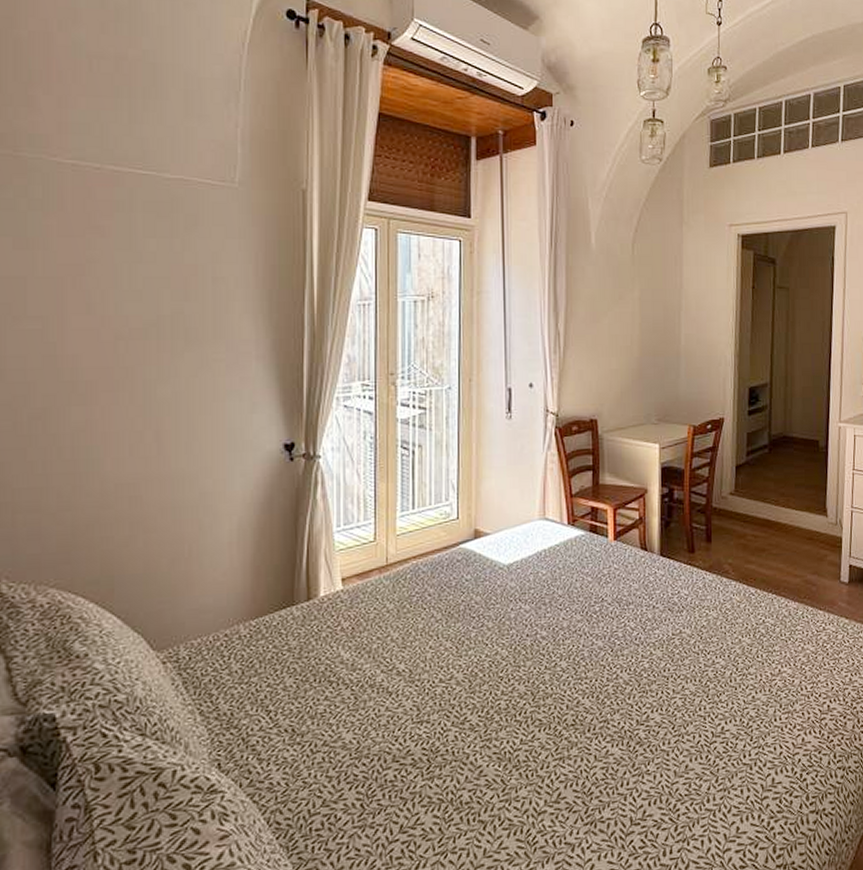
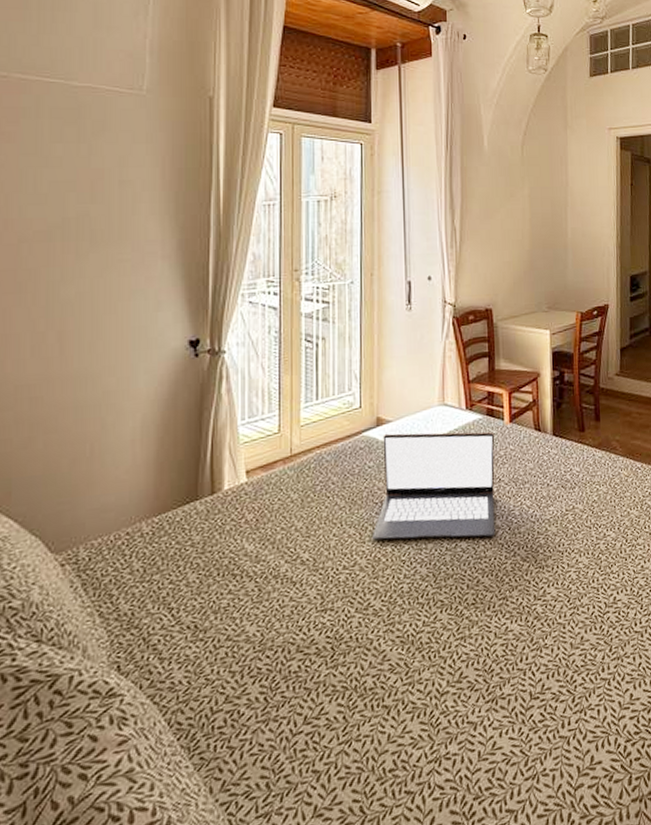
laptop: none [468,547,598,658] -> present [371,432,496,540]

